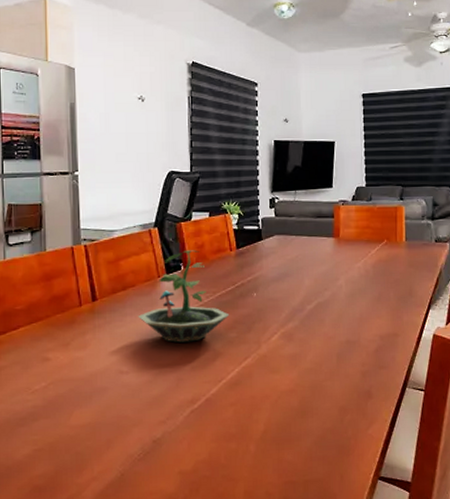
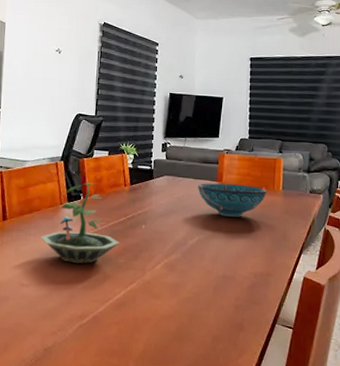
decorative bowl: none [313,239,389,275] -> present [198,183,267,217]

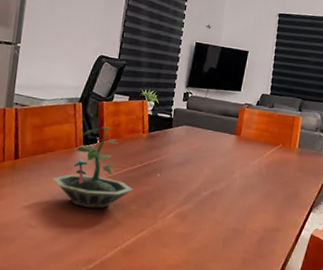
decorative bowl: present [198,183,267,217] -> none [216,135,283,172]

